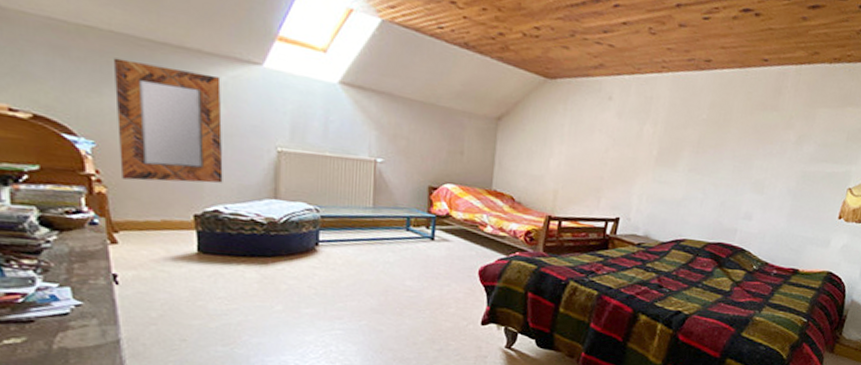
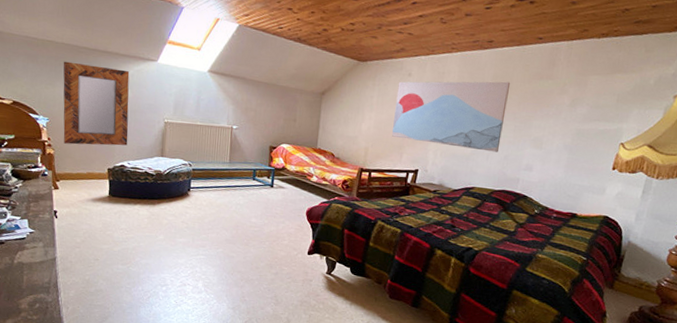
wall art: none [588,106,730,198] -> present [392,81,511,152]

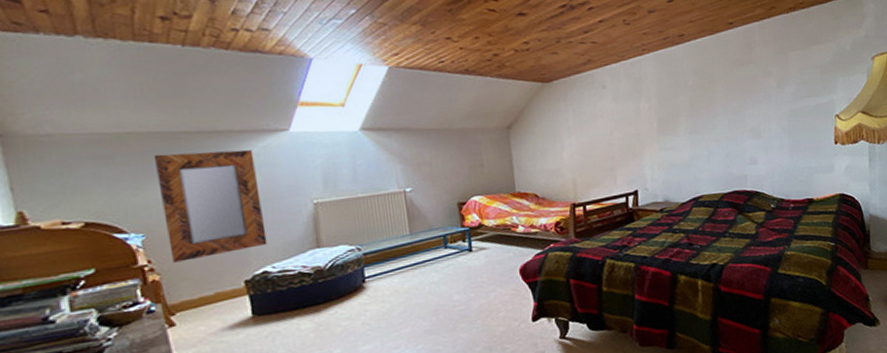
wall art: present [392,81,511,152] -> none [593,74,718,160]

